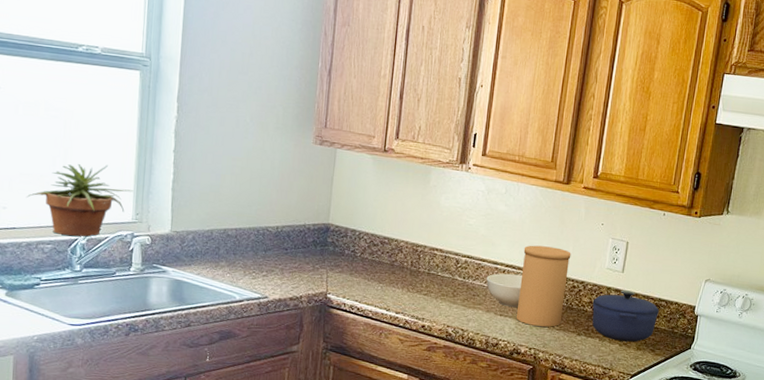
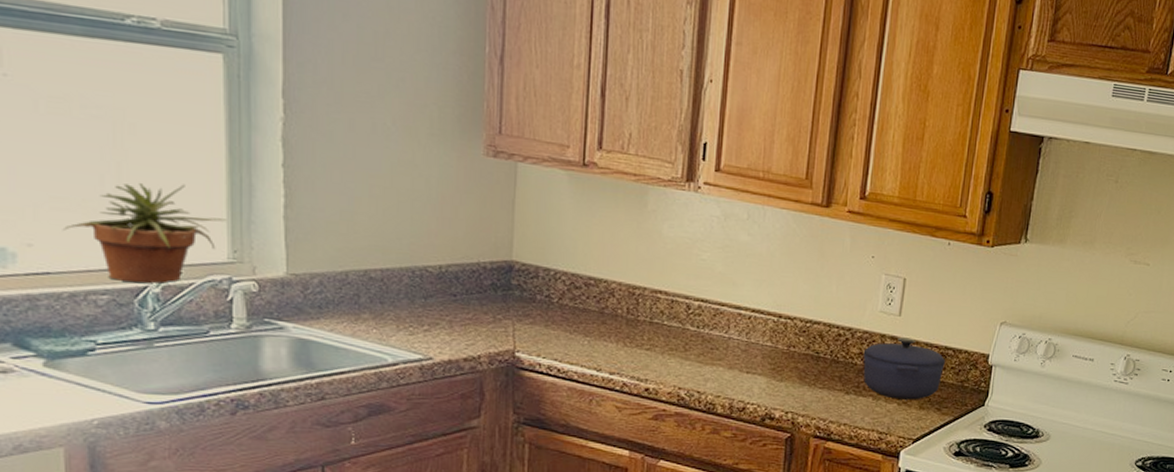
bowl: present [486,273,522,307] -> none [727,320,773,362]
canister: present [516,245,571,327] -> none [767,284,835,385]

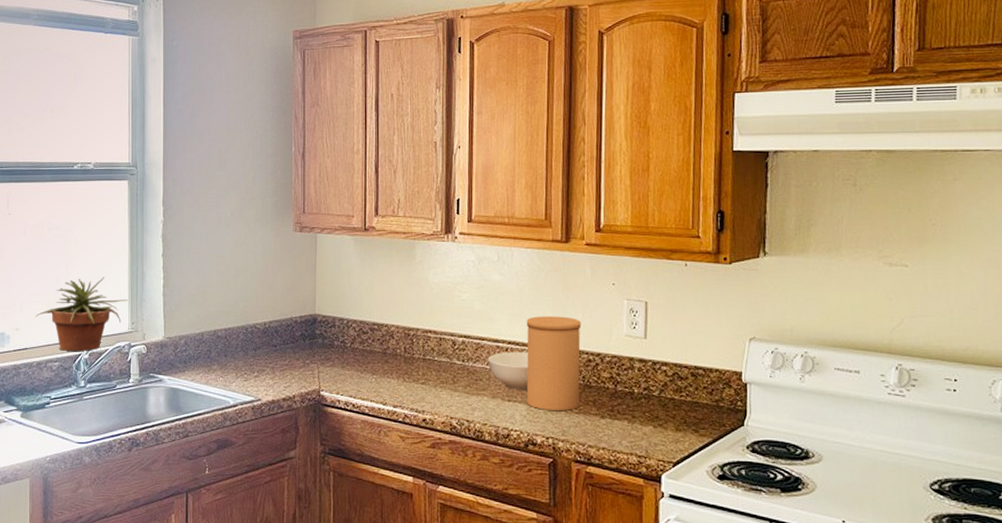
bowl: none [727,320,773,362] -> present [488,351,529,390]
canister: none [767,284,835,385] -> present [526,316,581,411]
cooking pot: present [863,337,946,400] -> none [614,359,698,422]

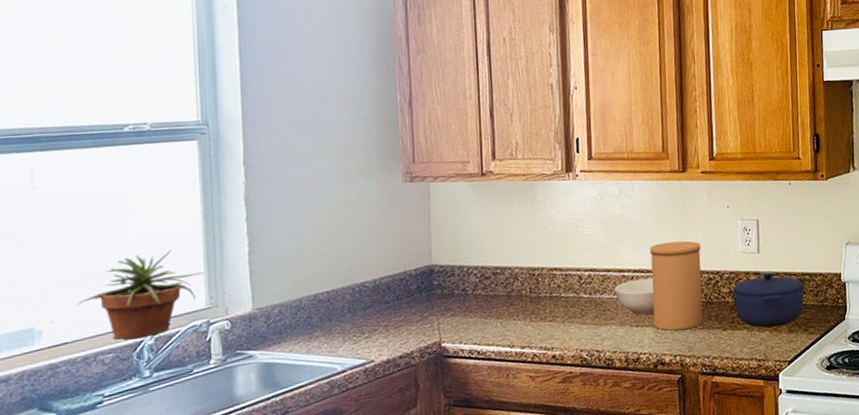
cooking pot: none [614,359,698,422] -> present [732,270,805,328]

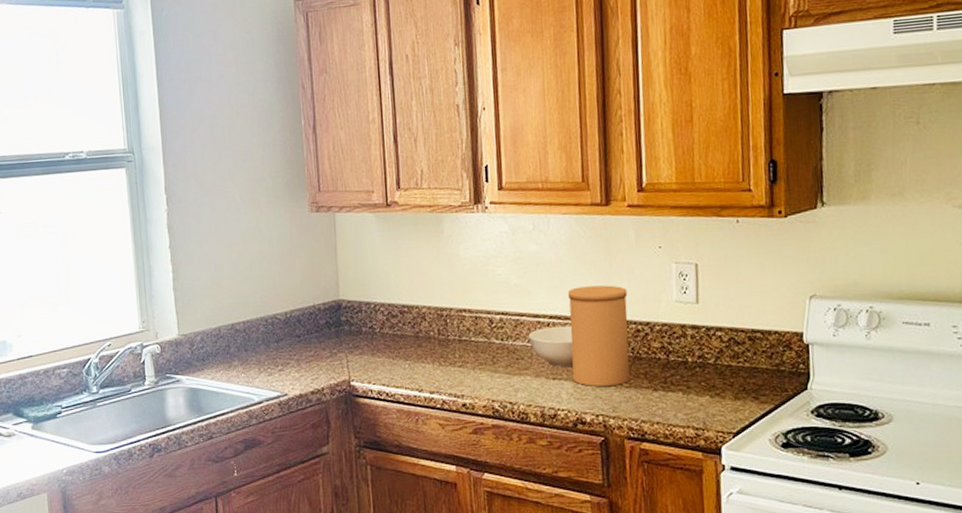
potted plant: present [77,250,204,340] -> none [37,274,137,357]
cooking pot: present [732,270,805,328] -> none [665,325,756,392]

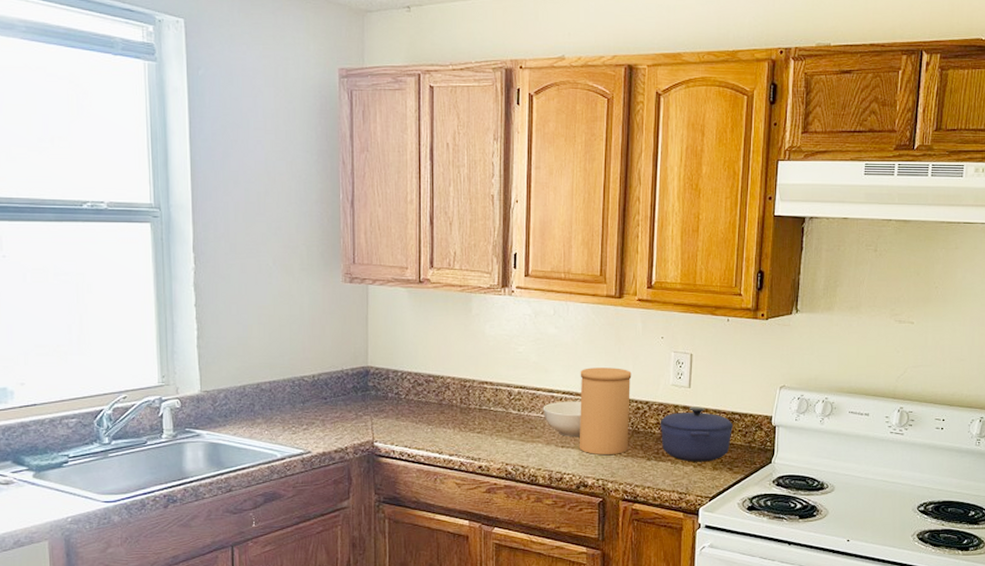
cooking pot: none [665,325,756,392] -> present [660,406,734,462]

